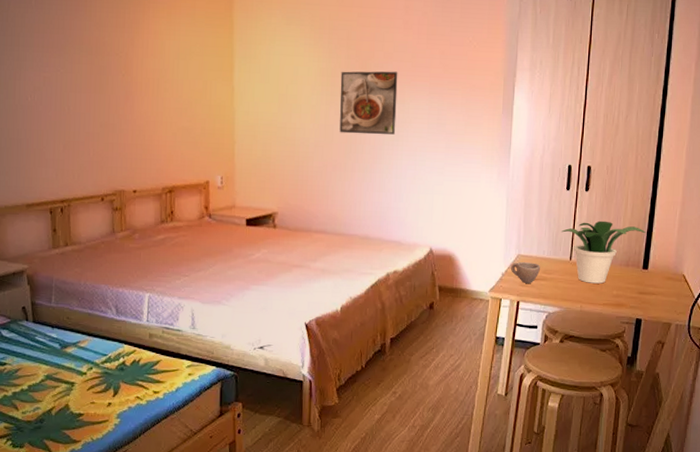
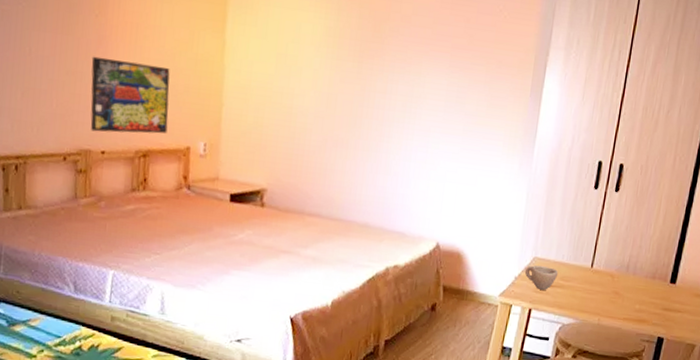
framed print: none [121,110,189,174] -> present [90,56,170,134]
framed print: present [339,71,398,135] -> none [344,32,416,111]
potted plant: present [561,220,646,284] -> none [584,226,677,296]

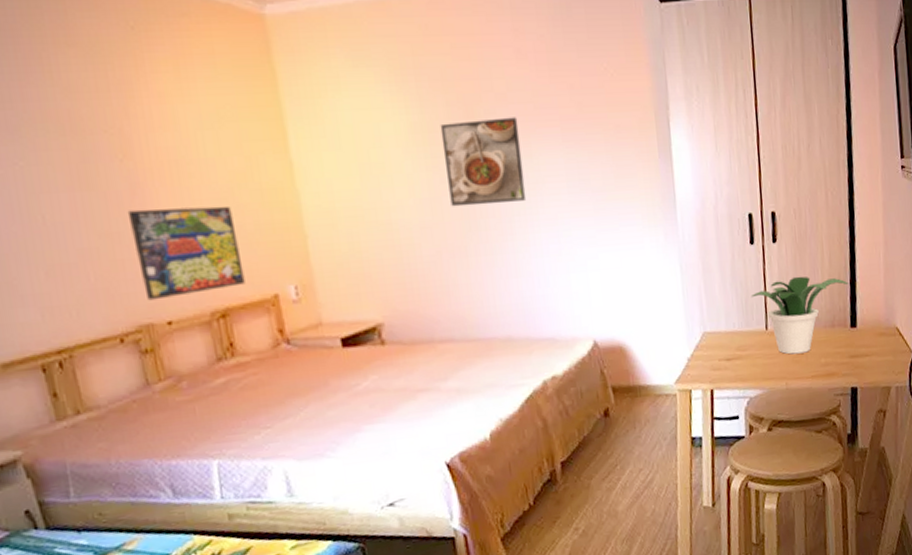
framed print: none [344,32,416,111] -> present [440,117,527,207]
cup: present [524,265,559,290] -> none [696,339,733,366]
potted plant: none [584,226,677,296] -> present [750,276,849,355]

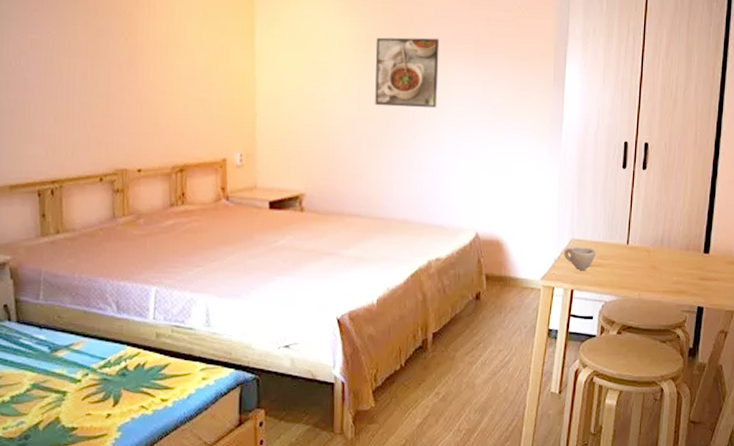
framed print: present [127,206,246,301] -> none [123,77,203,151]
cup: none [696,339,733,366] -> present [563,247,596,270]
potted plant: present [750,276,849,355] -> none [617,201,707,270]

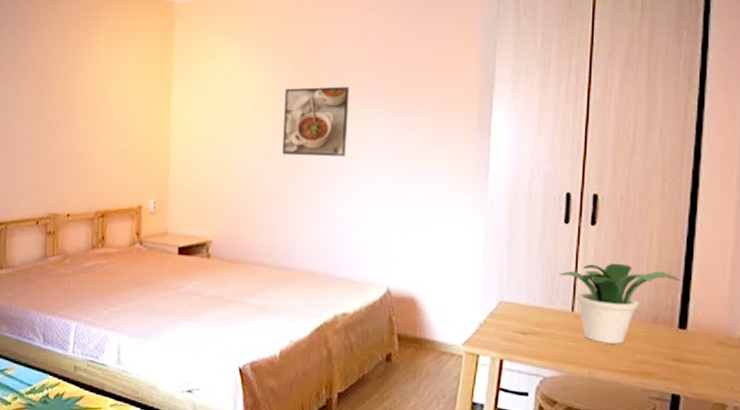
cup: present [563,247,596,270] -> none [490,310,532,338]
potted plant: none [617,201,707,270] -> present [558,263,681,345]

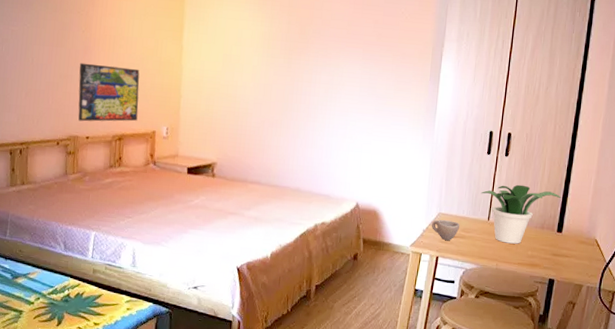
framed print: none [58,133,124,198] -> present [78,63,140,122]
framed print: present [282,86,350,157] -> none [277,35,334,96]
cup: none [490,310,532,338] -> present [431,220,460,240]

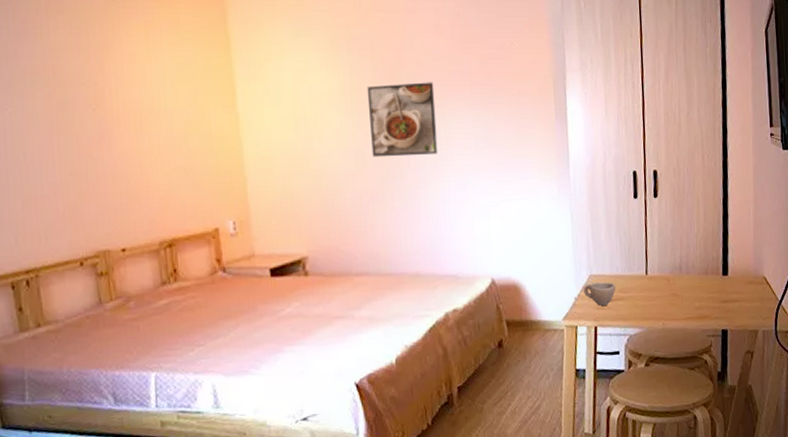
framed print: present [78,63,140,122] -> none [95,150,191,230]
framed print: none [277,35,334,96] -> present [367,82,438,158]
potted plant: present [480,184,561,244] -> none [633,228,721,298]

